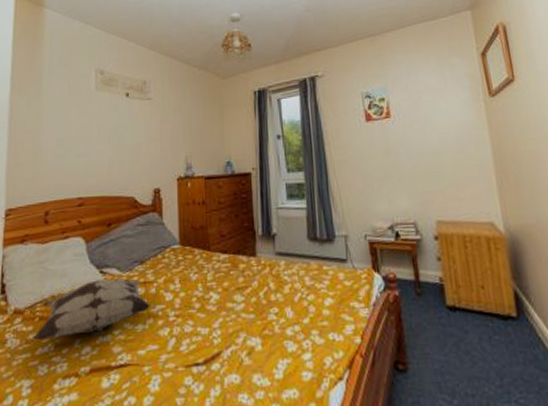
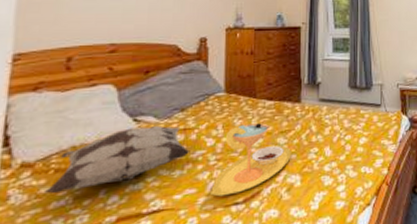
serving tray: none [172,278,250,355] -> present [211,123,291,197]

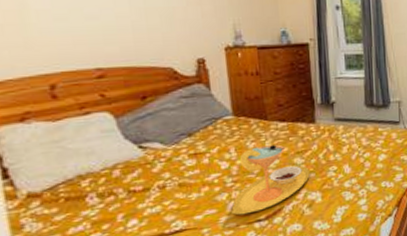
decorative pillow: present [44,125,191,194] -> none [59,151,205,221]

